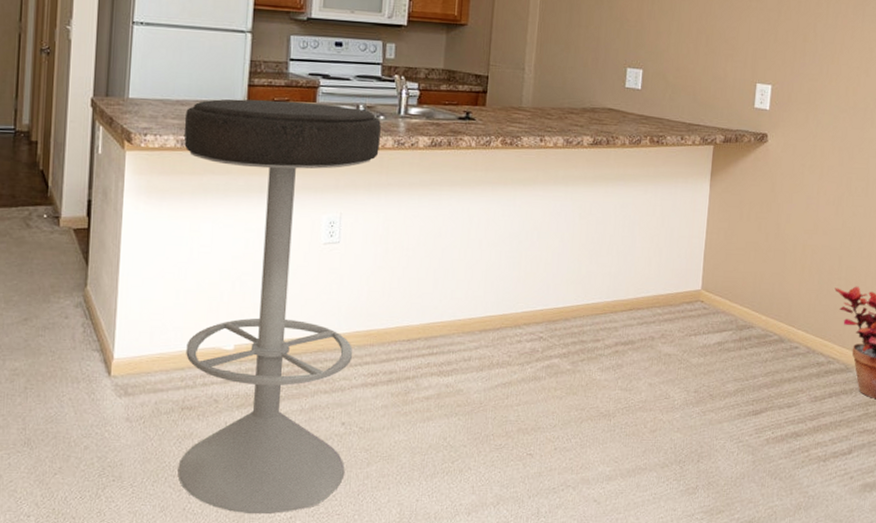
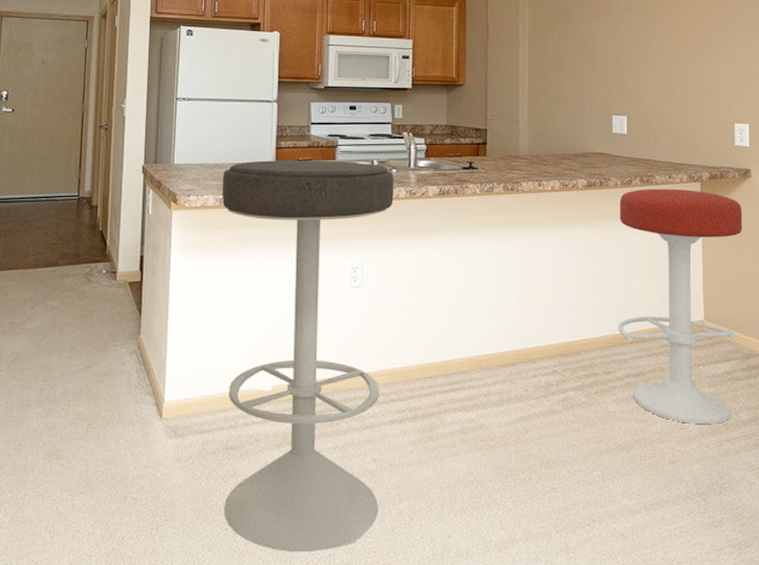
bar stool: none [611,149,754,394] -> present [617,188,743,424]

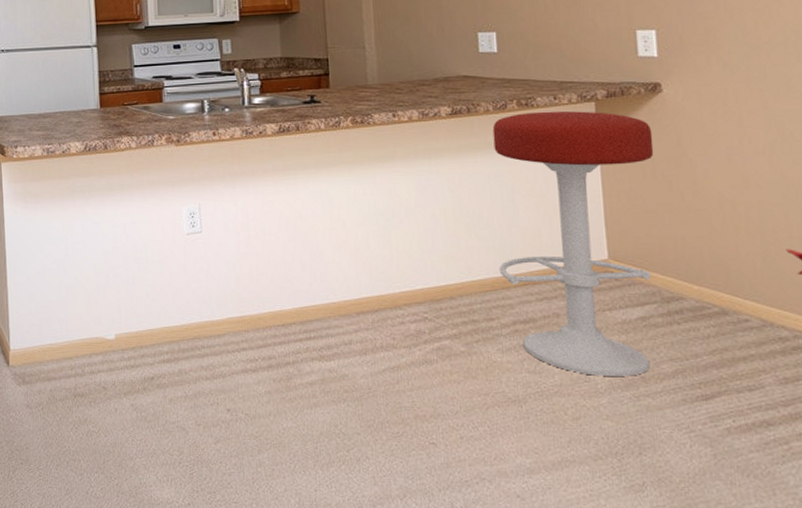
bar stool: present [221,160,394,553] -> none [47,103,237,501]

